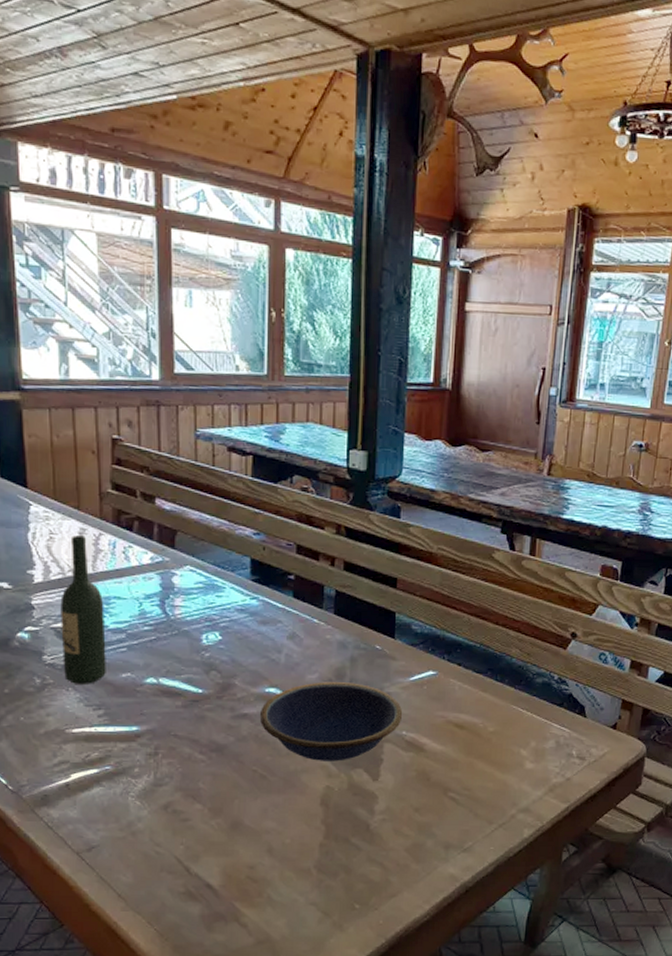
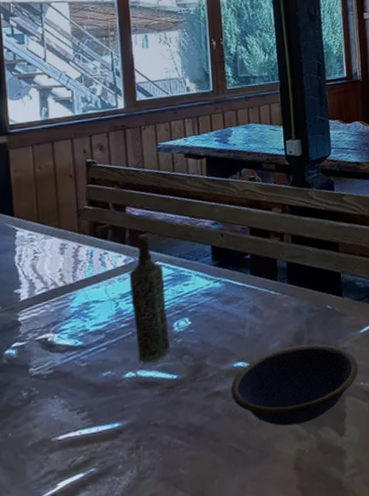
wine bottle: present [60,535,106,684] -> none [45,250,88,391]
bottle: none [155,532,198,671] -> present [129,234,171,363]

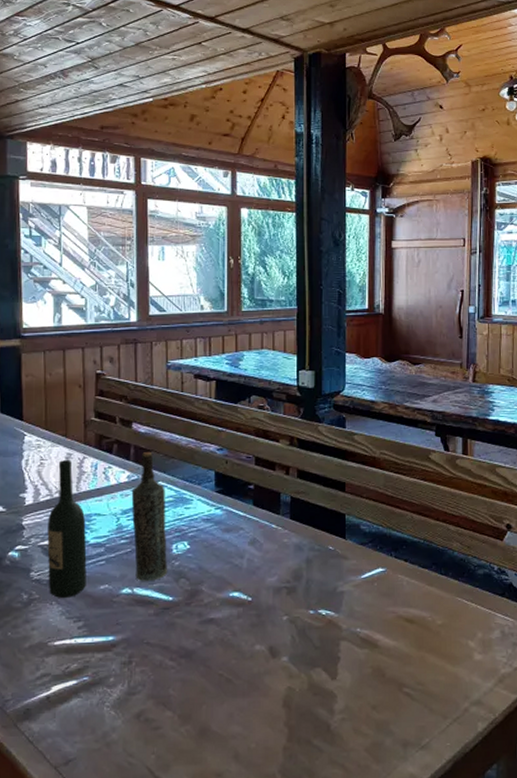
wine bottle: none [45,250,88,391] -> present [47,460,87,598]
bowl: present [231,343,359,426] -> none [226,583,357,662]

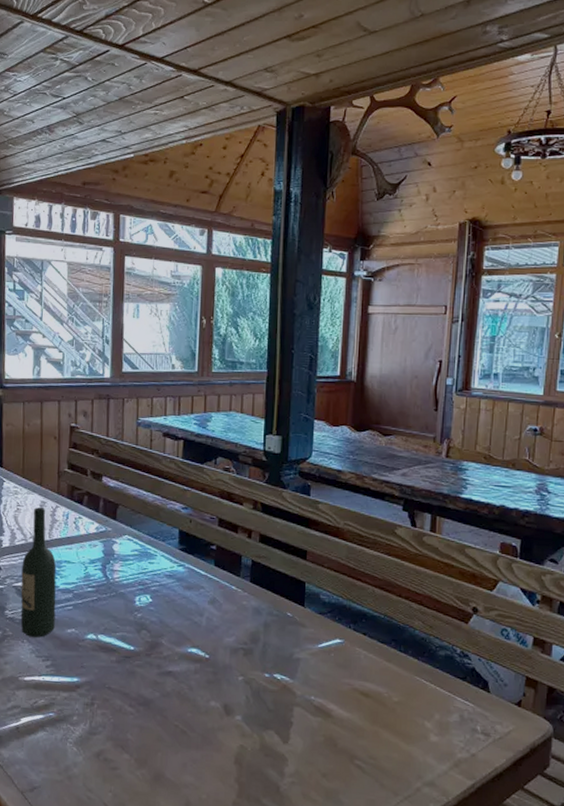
bottle: present [131,452,168,581] -> none [99,506,131,630]

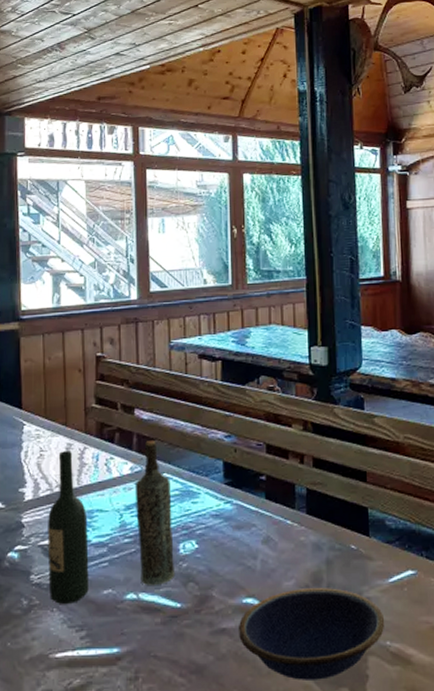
bottle: none [99,506,131,630] -> present [135,441,176,585]
bowl: none [183,644,312,722] -> present [239,588,385,680]

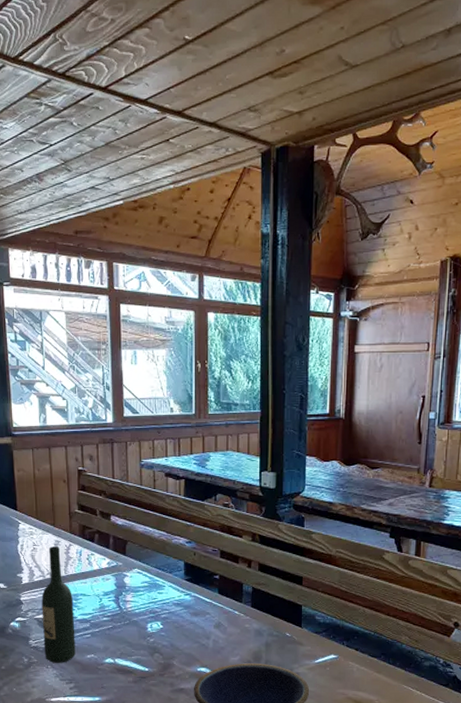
bottle: present [135,441,176,585] -> none [111,542,144,654]

